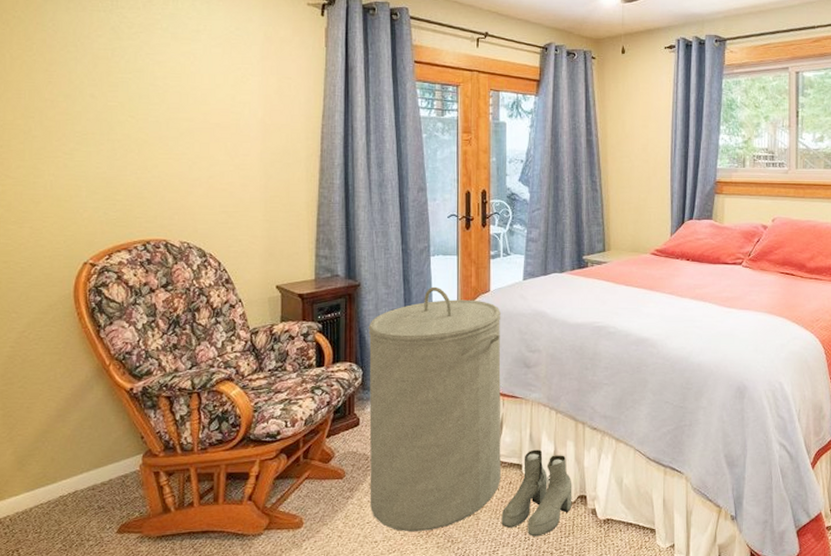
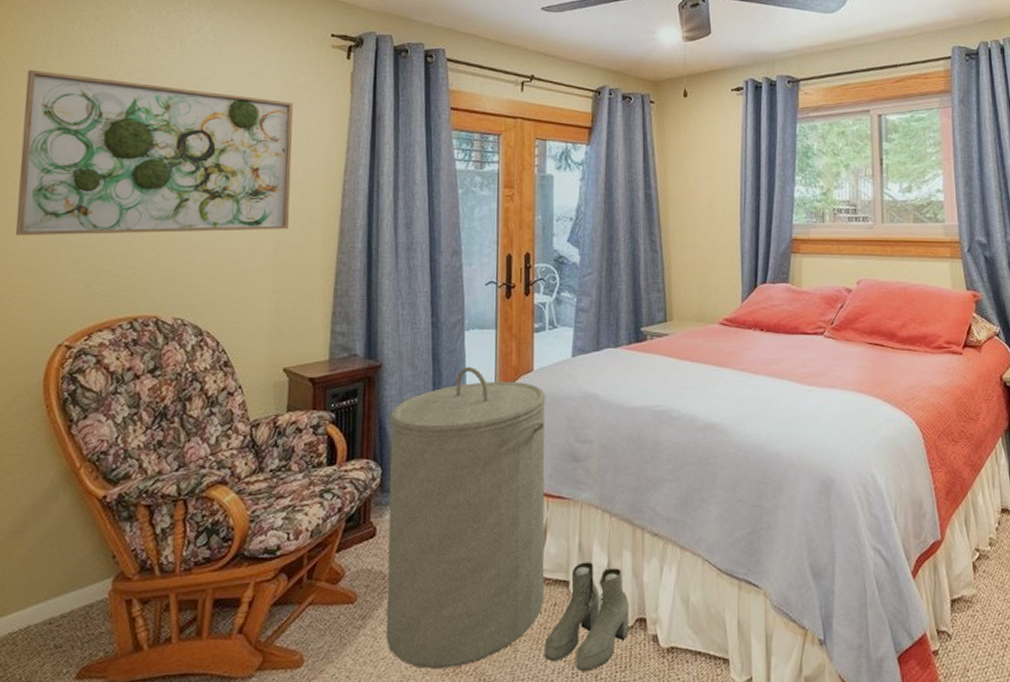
wall art: none [40,22,276,169] -> present [15,69,294,235]

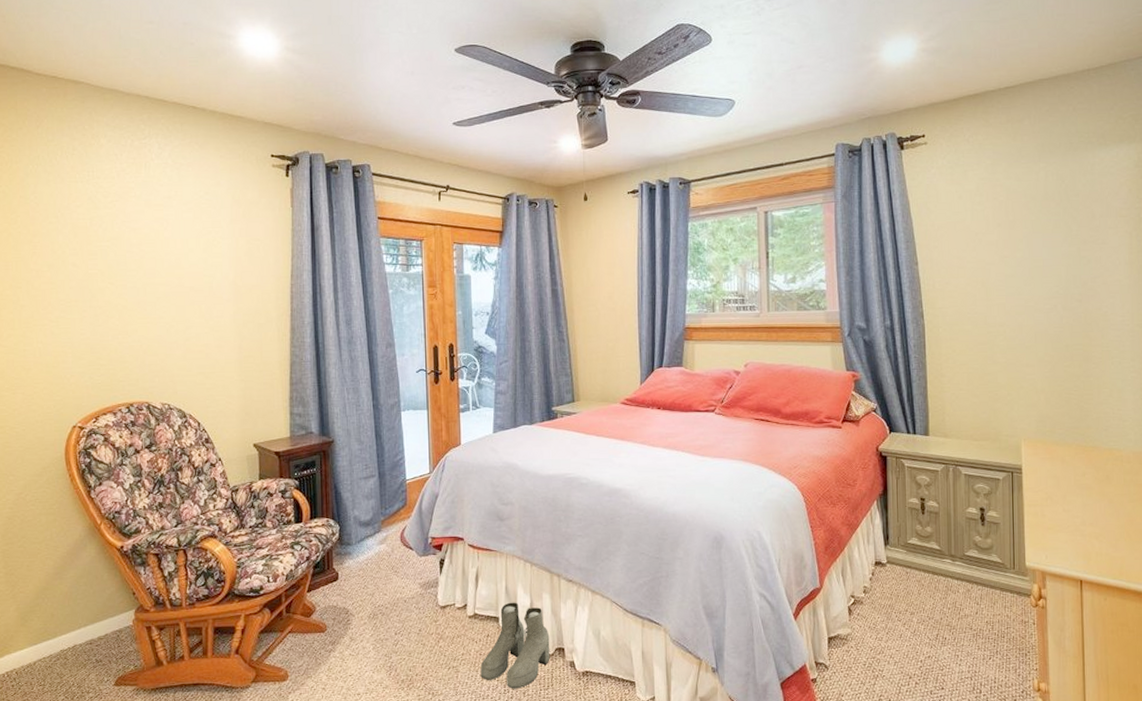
wall art: present [15,69,294,235] -> none [23,195,249,337]
laundry hamper: present [386,366,547,670] -> none [343,441,478,685]

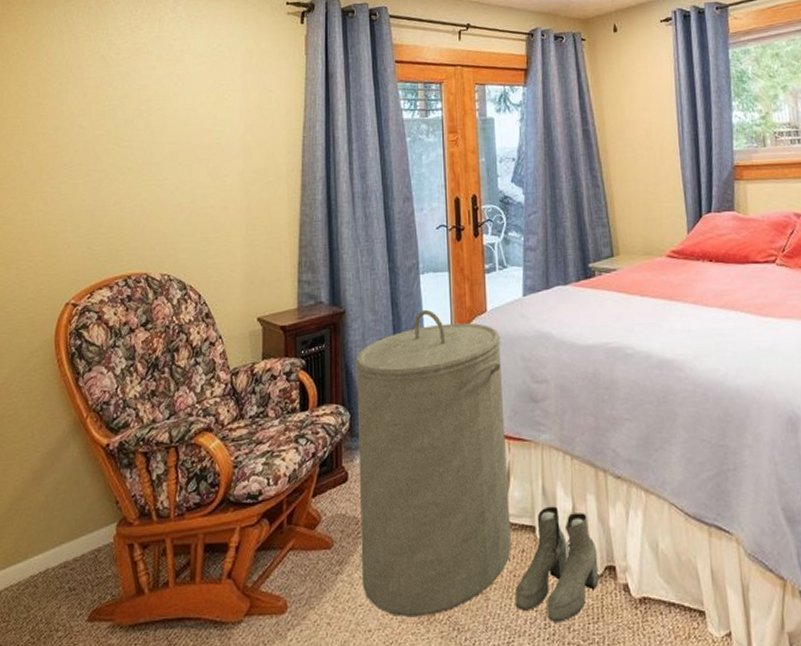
laundry hamper: none [343,441,478,685] -> present [355,309,511,618]

